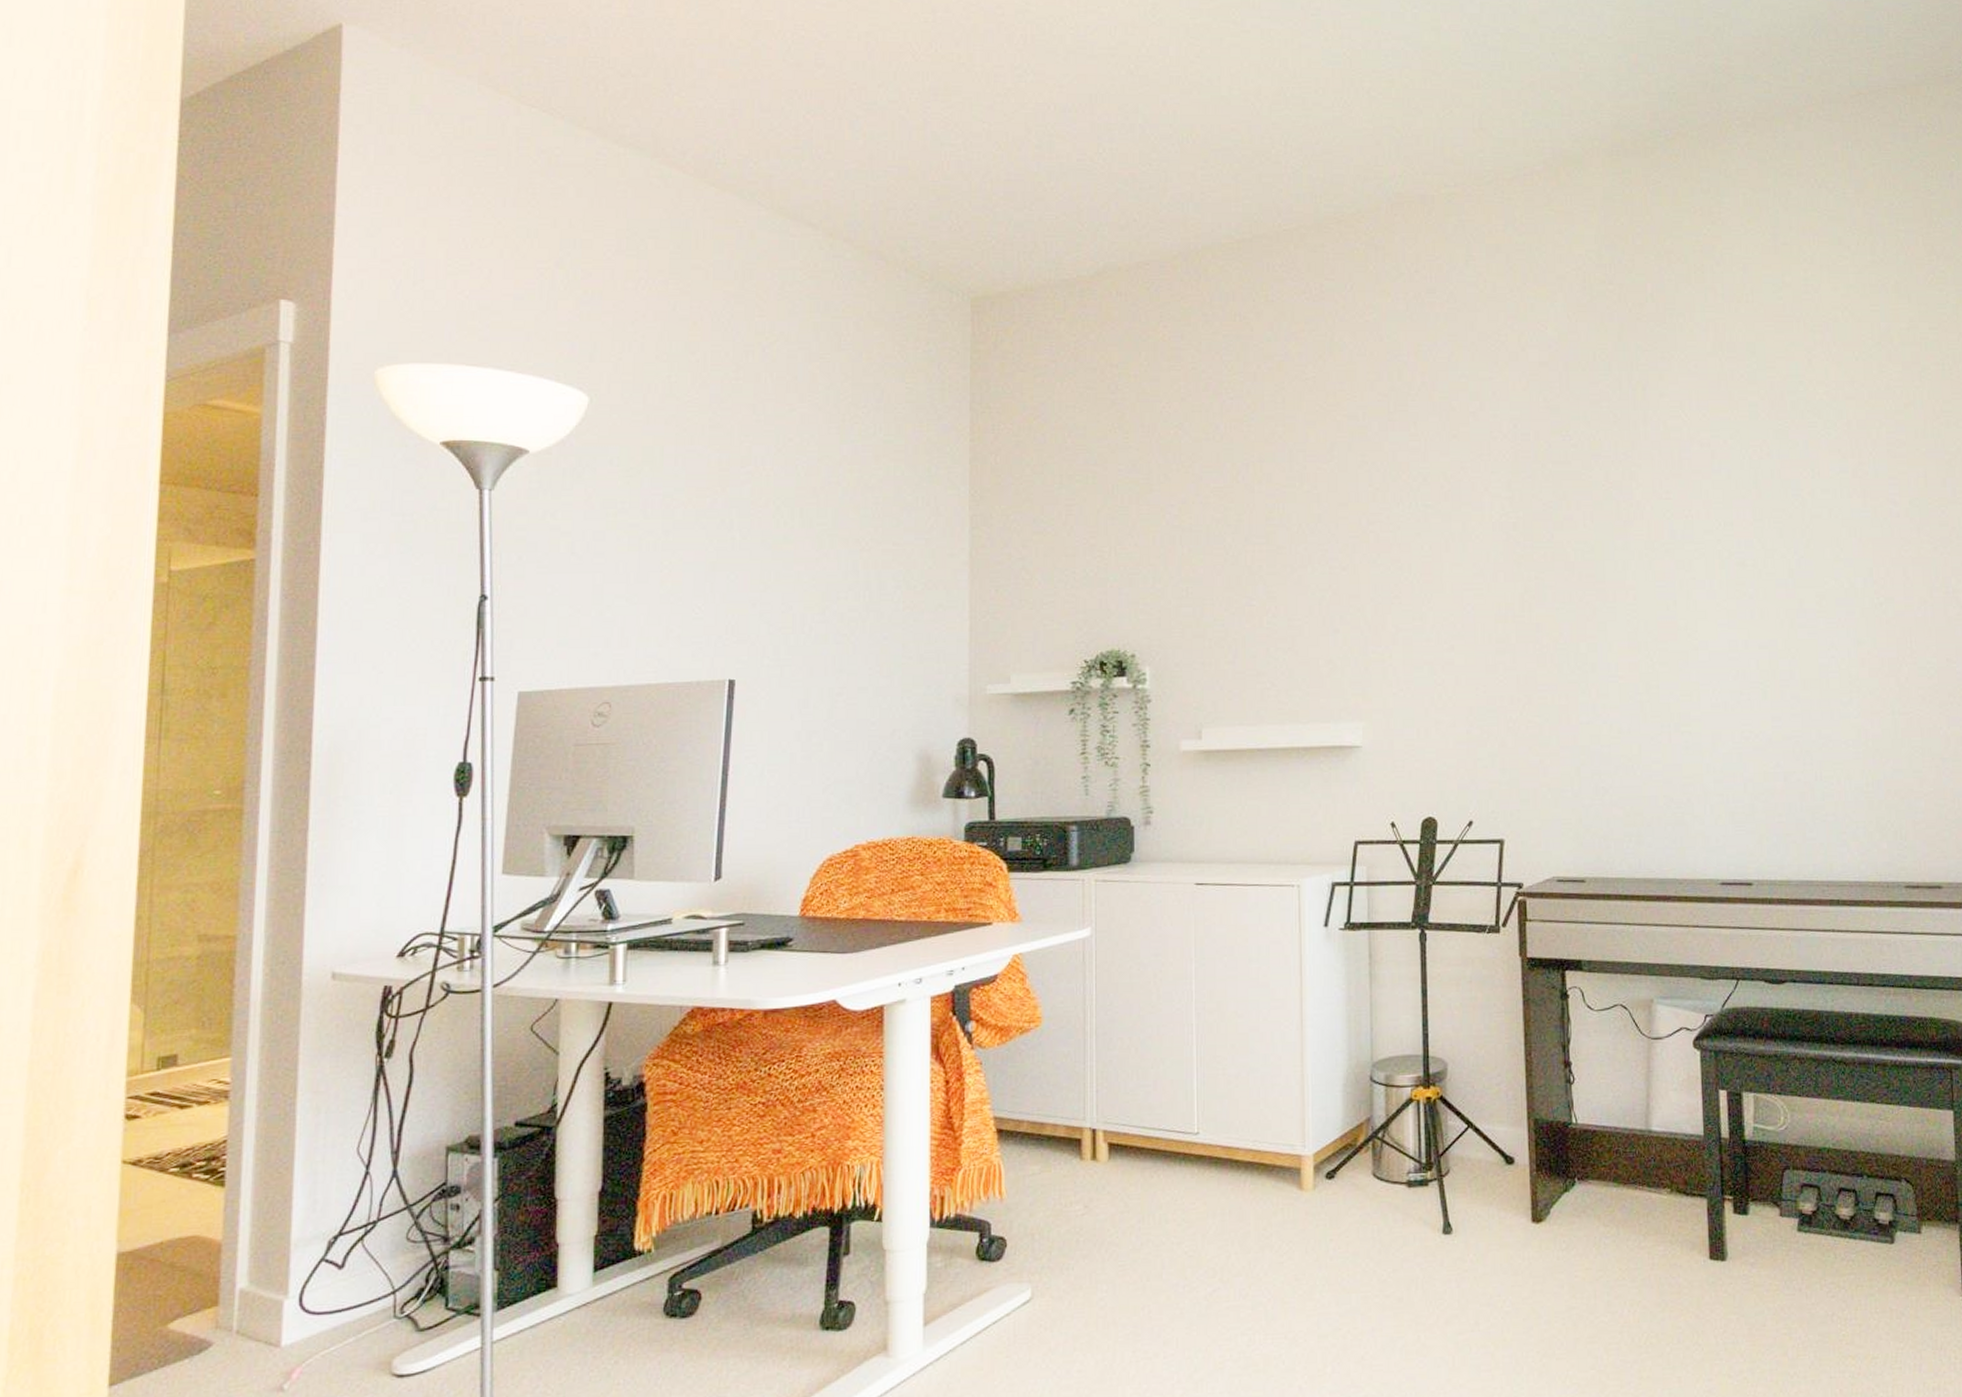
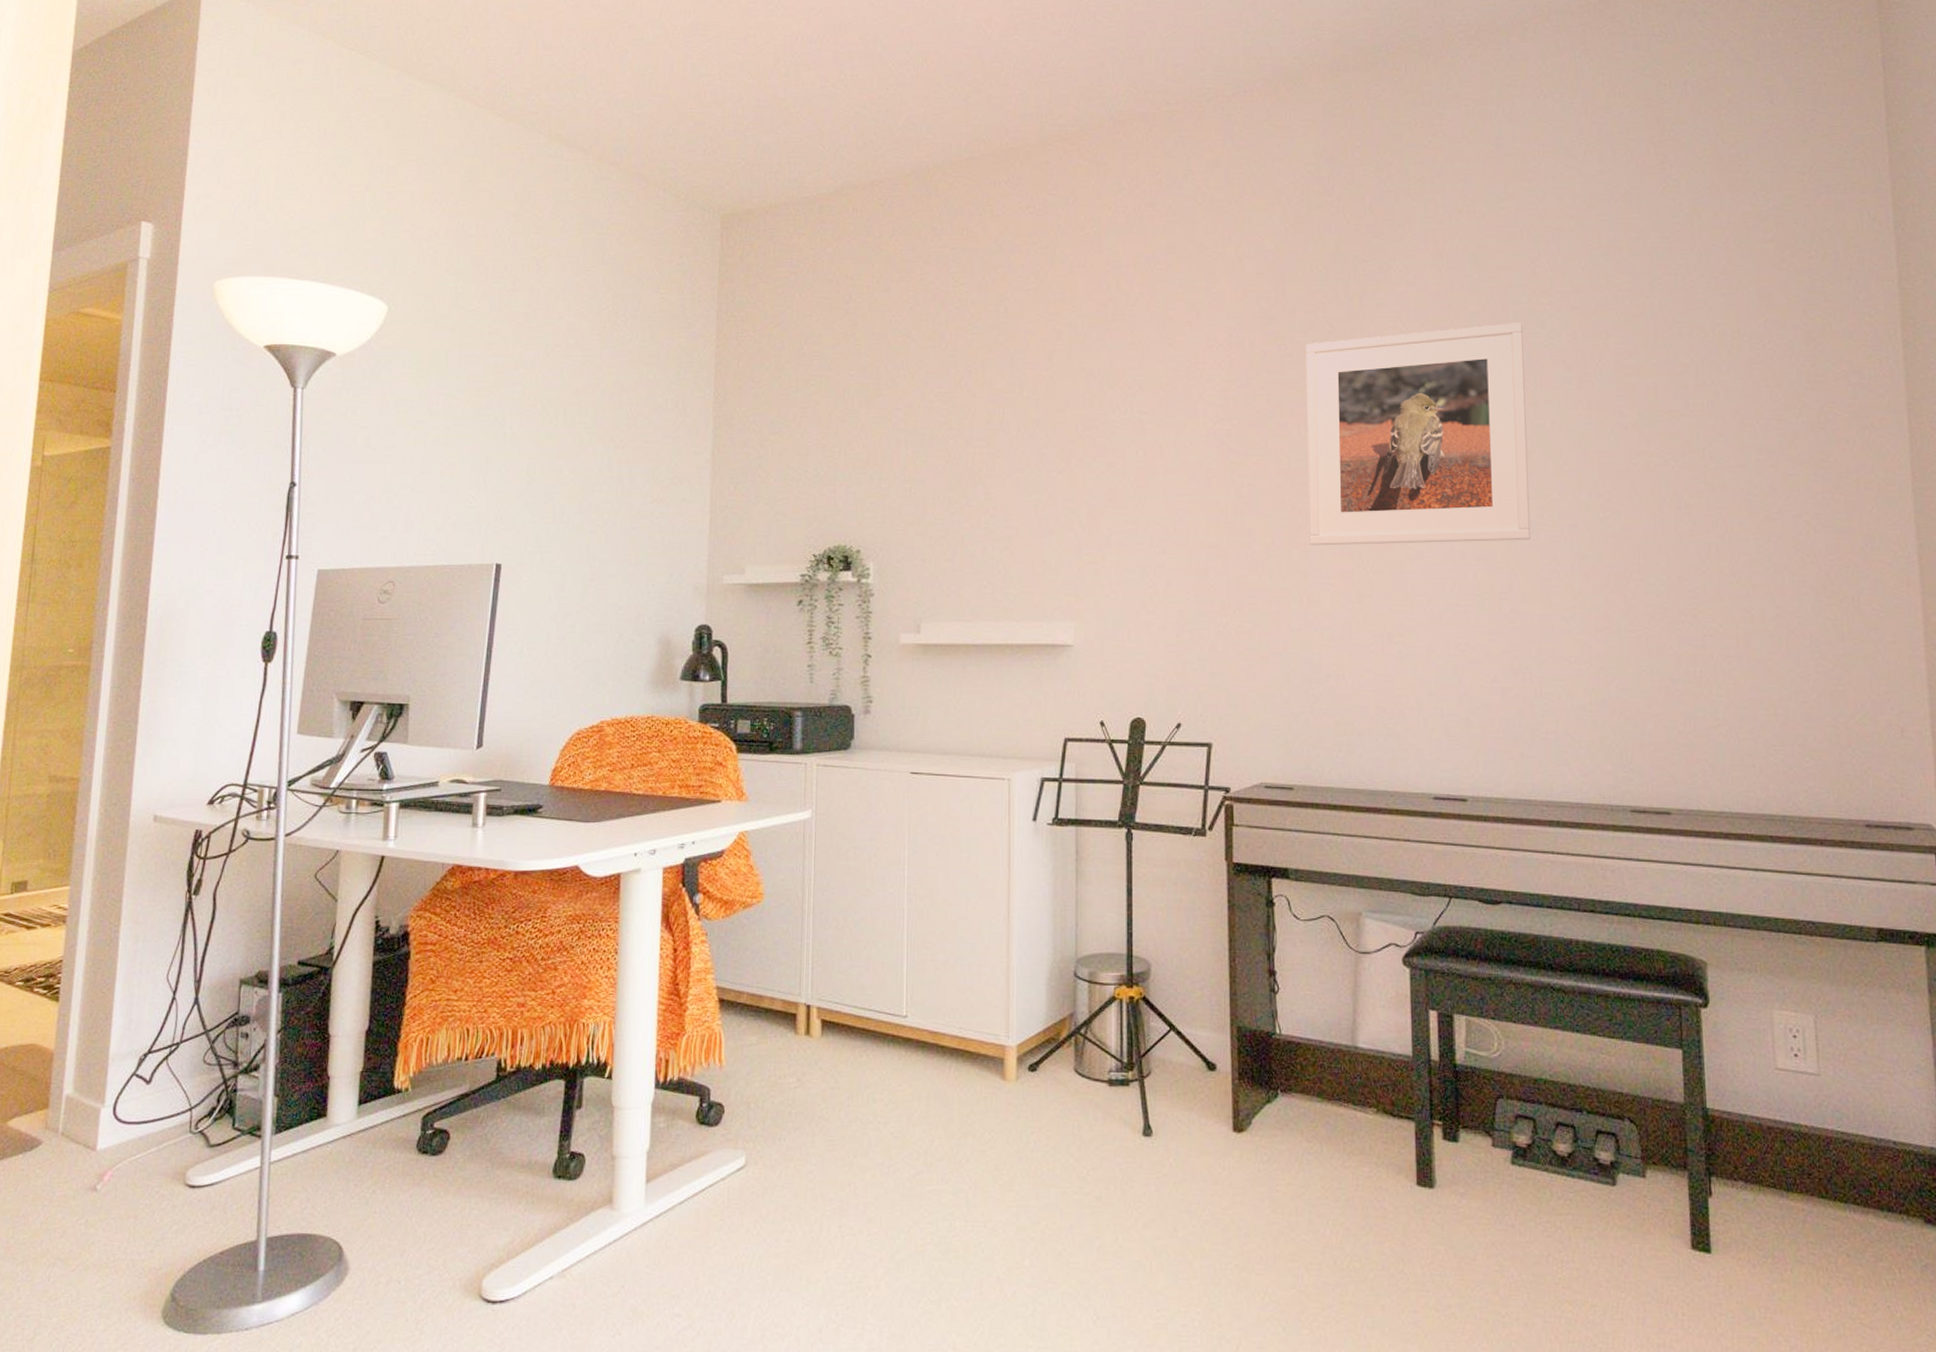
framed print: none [1589,412,1811,638] -> present [1305,323,1531,546]

